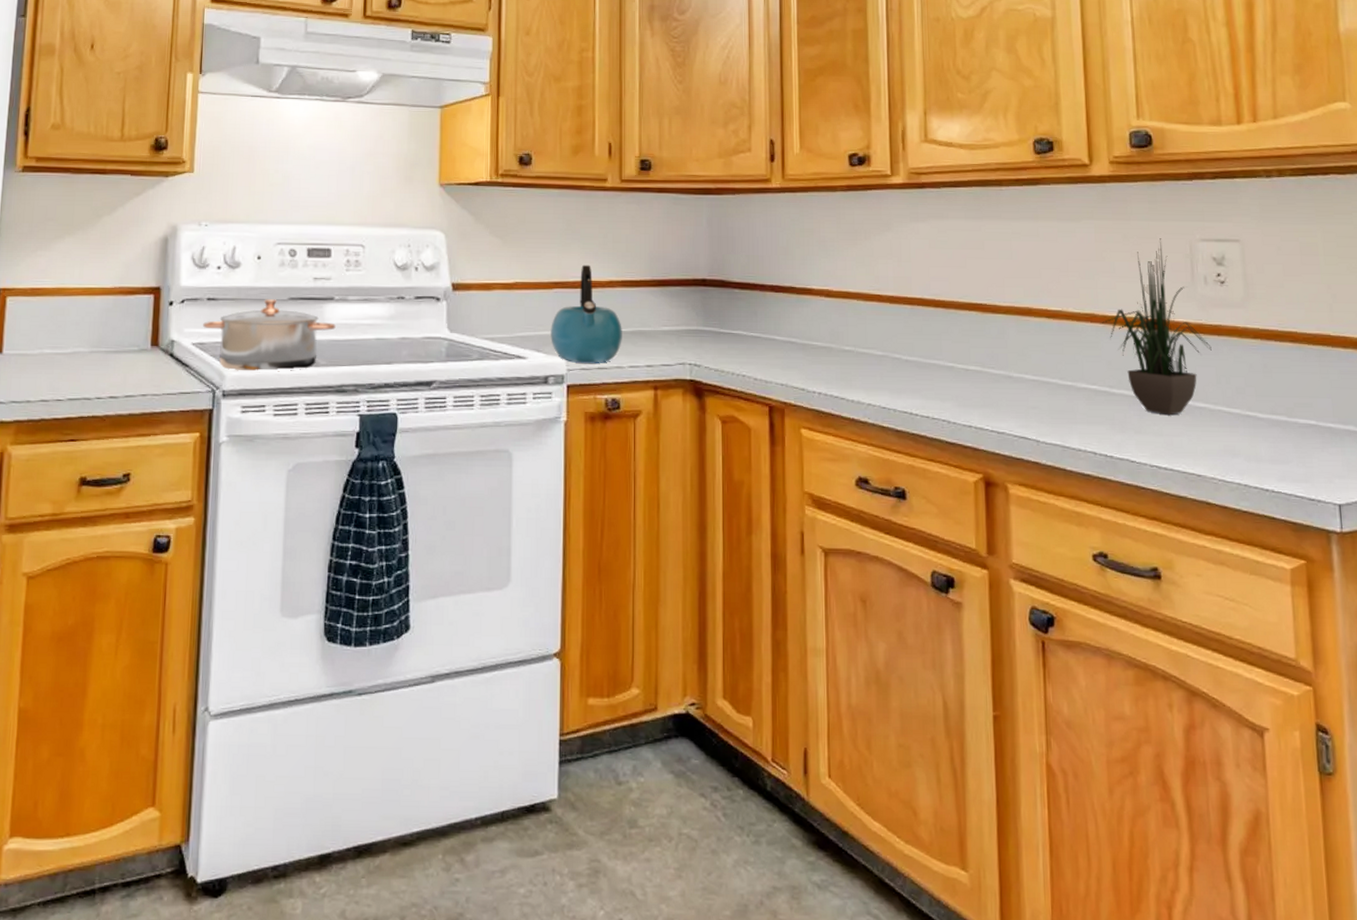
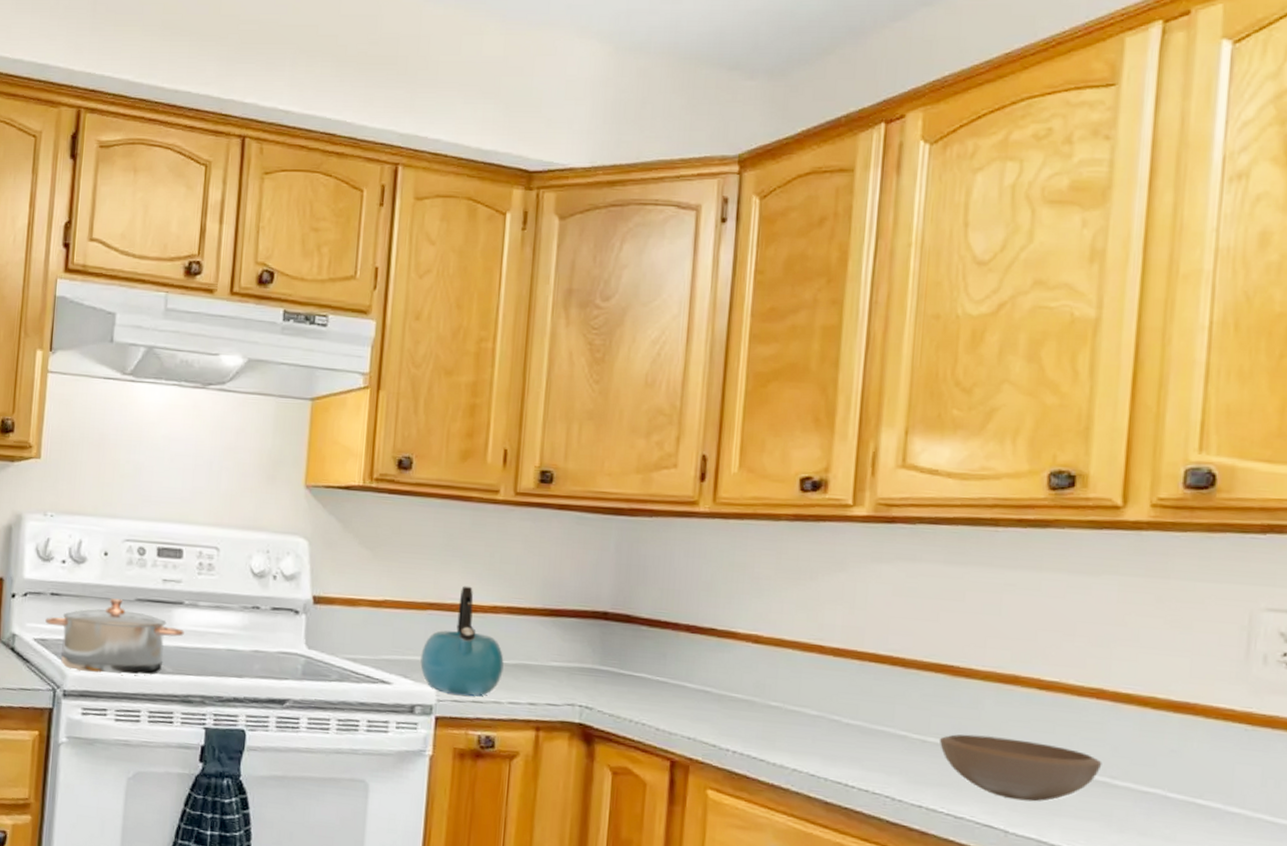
bowl: none [978,361,1102,413] -> present [939,734,1102,802]
potted plant: present [1102,238,1212,415] -> none [1112,604,1261,818]

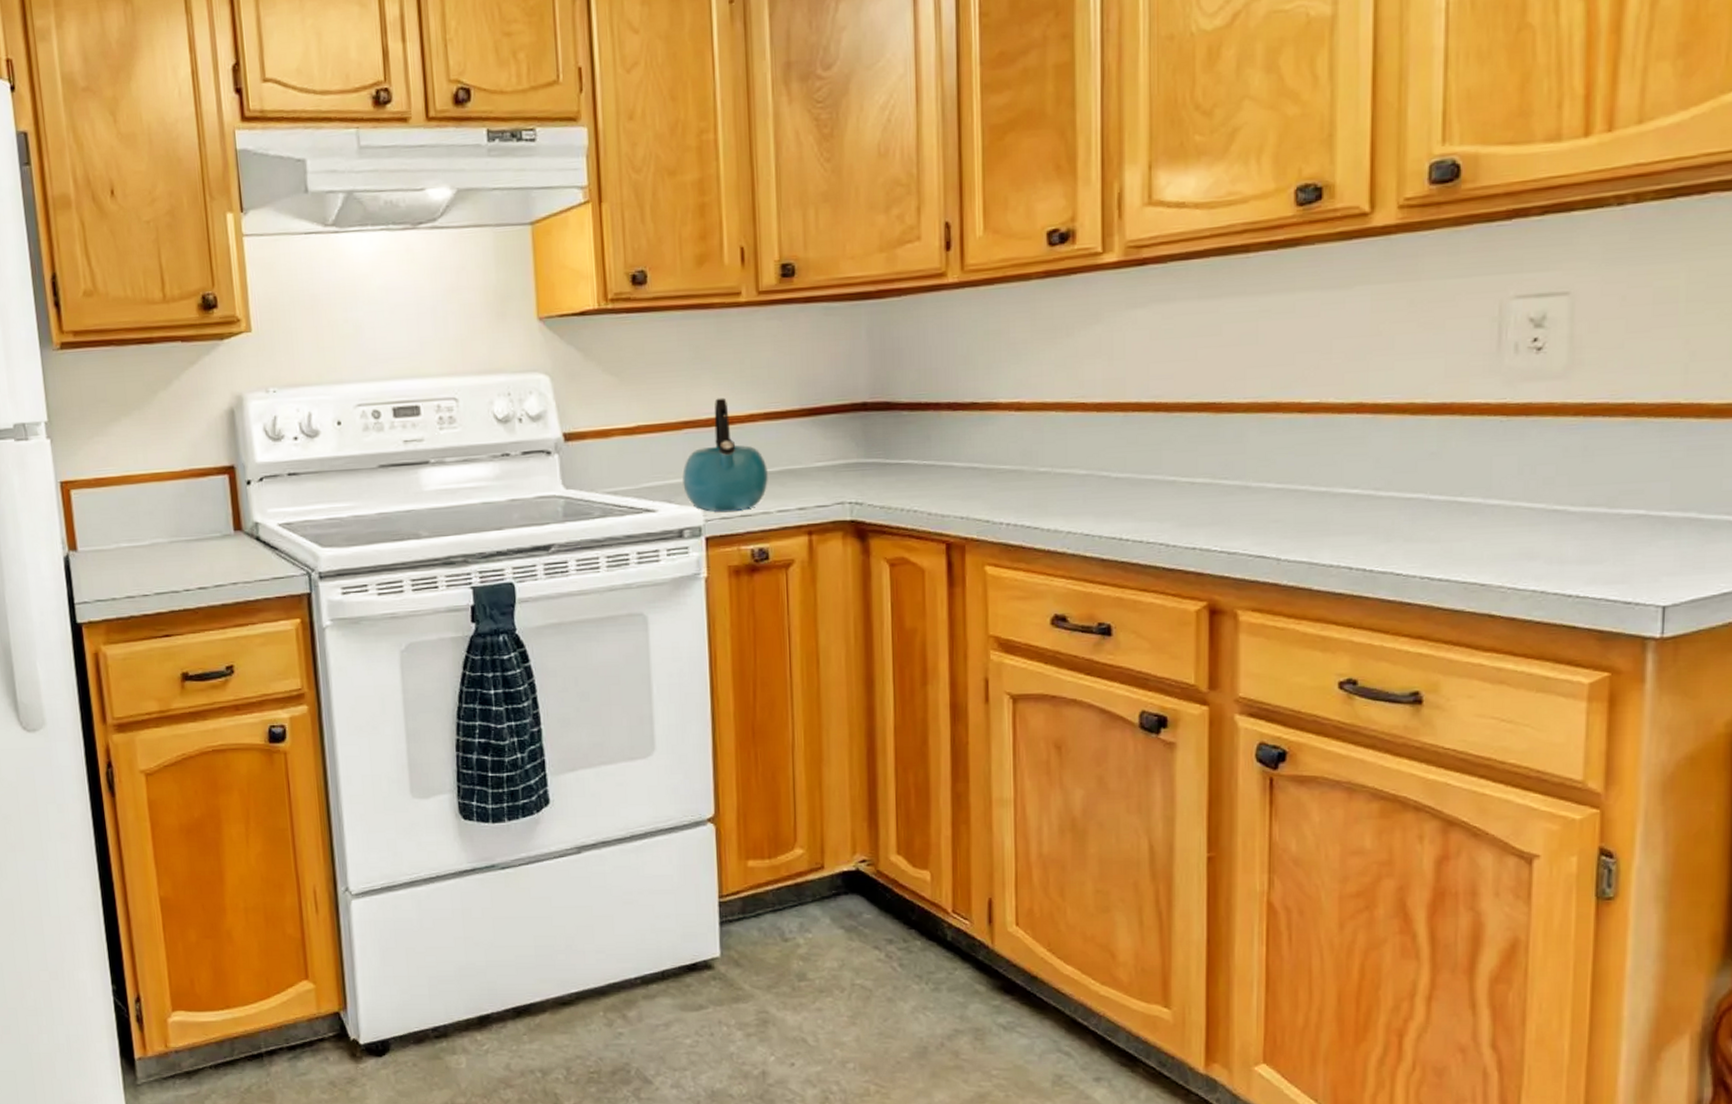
cooking pot: present [45,598,184,676] -> none [287,468,435,551]
bowl: present [939,734,1102,802] -> none [1207,466,1366,527]

